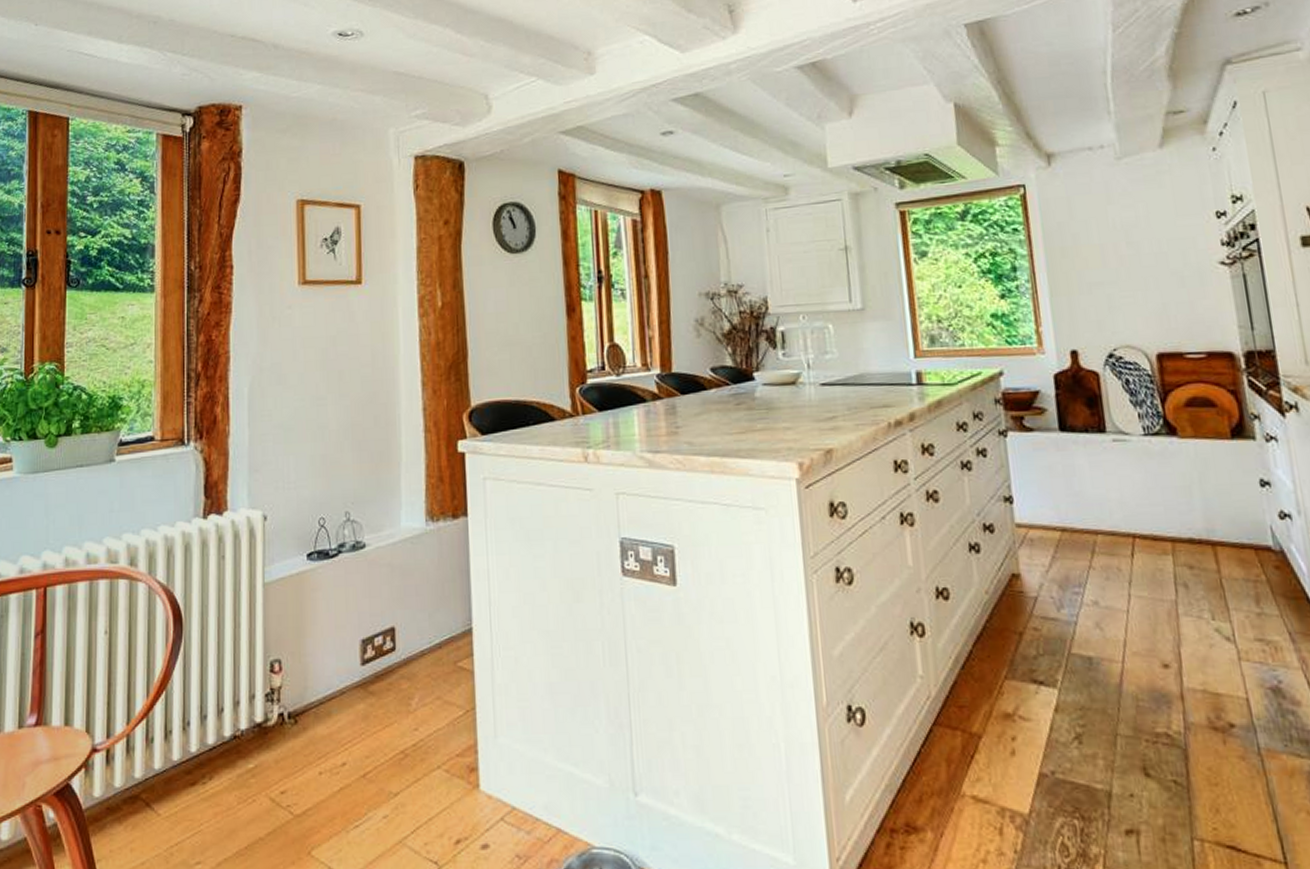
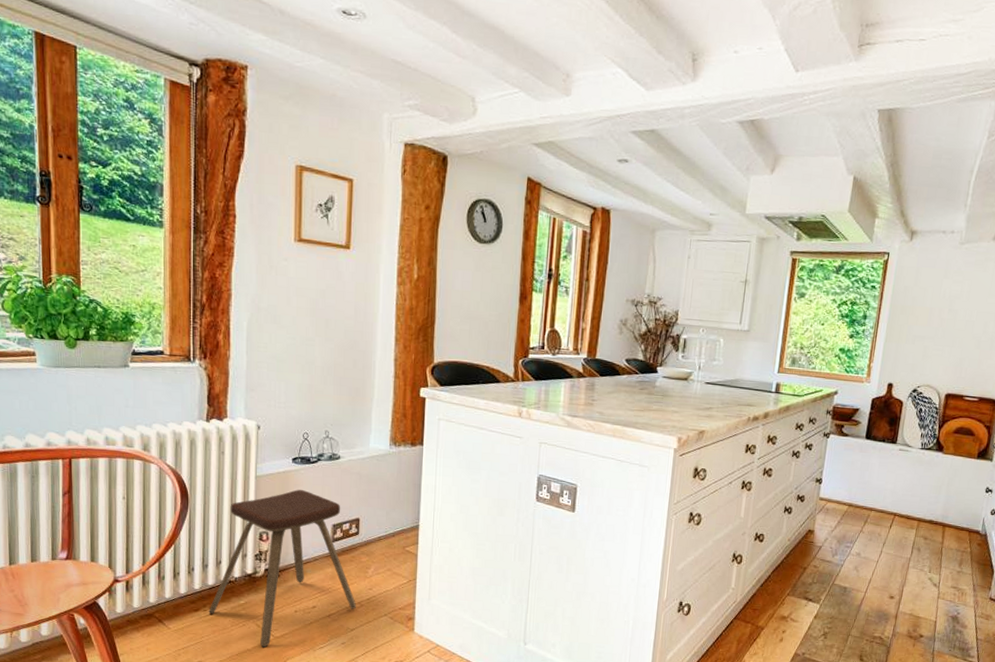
music stool: none [208,596,400,833] -> present [209,490,357,648]

